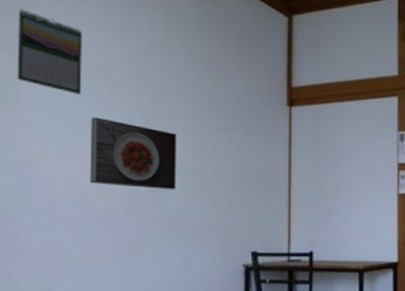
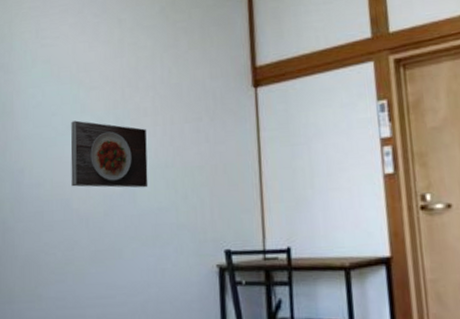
calendar: present [17,9,82,94] -> none [11,28,63,101]

